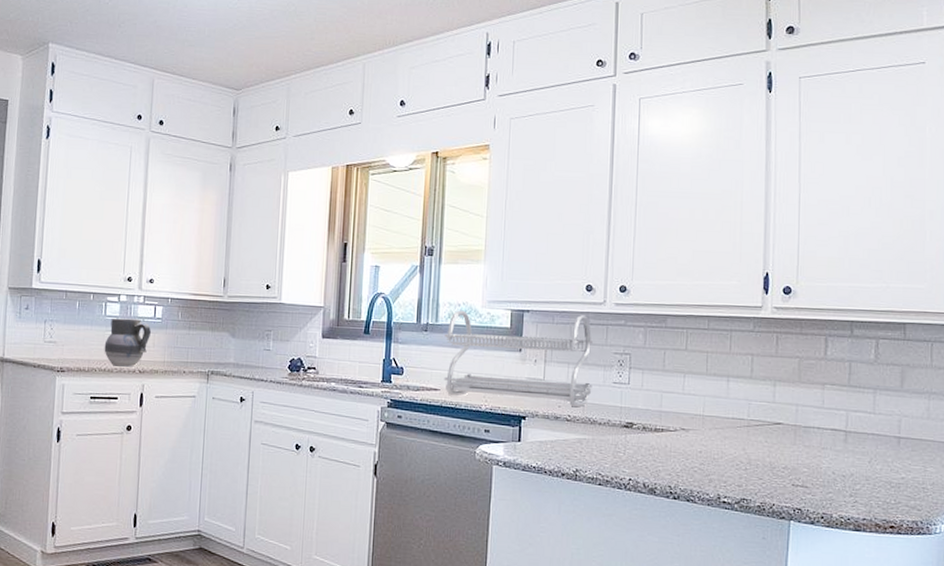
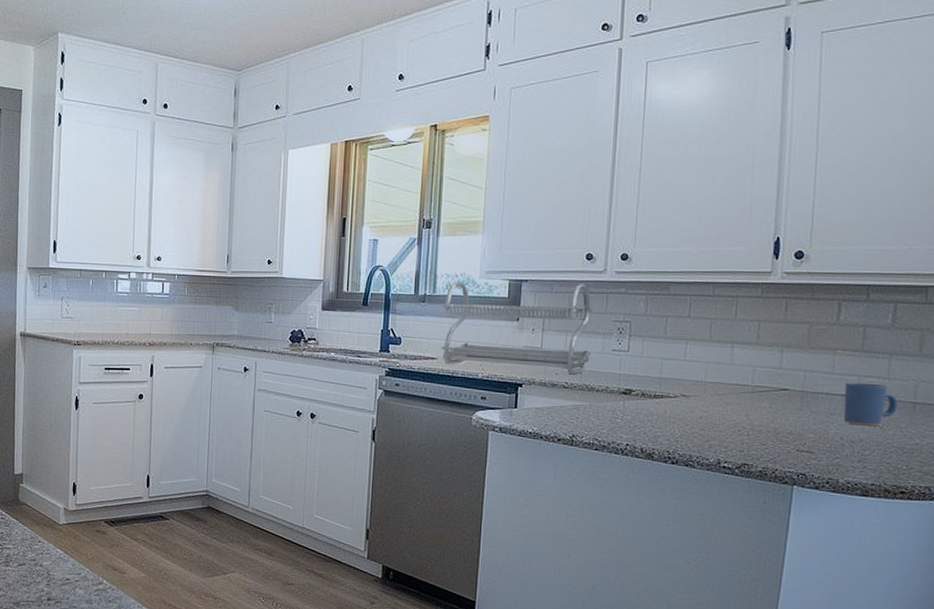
ceramic jug: present [104,318,151,367] -> none [116,294,159,340]
mug: none [834,416,884,461] -> present [843,382,898,427]

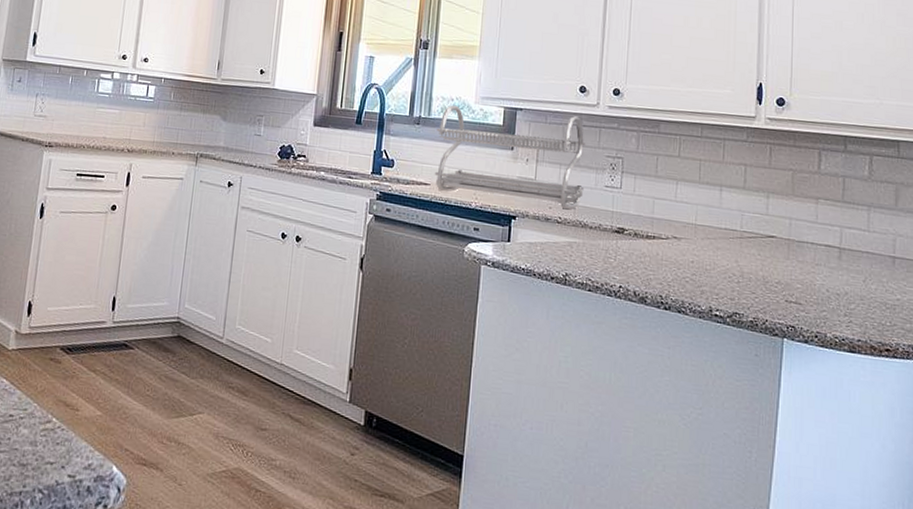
mug: present [843,382,898,427] -> none [828,232,878,280]

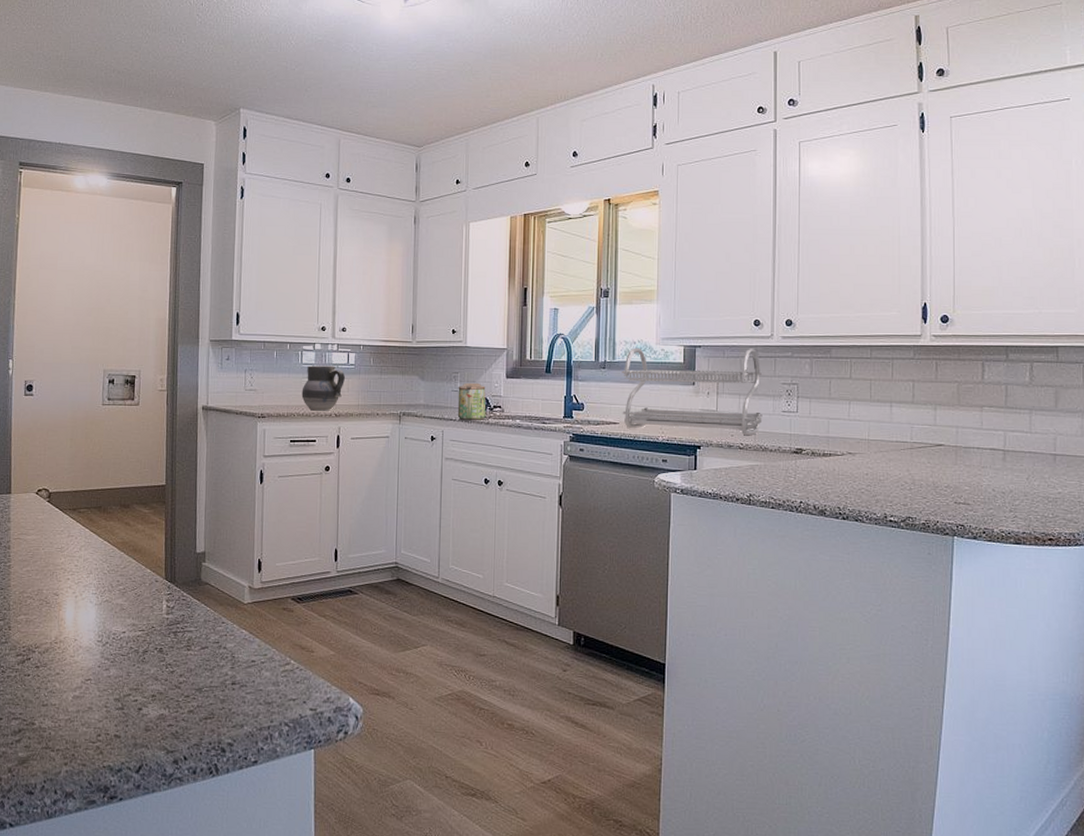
ceramic jug: none [94,95,142,145] -> present [301,365,345,411]
canister: none [258,127,291,169] -> present [457,382,486,420]

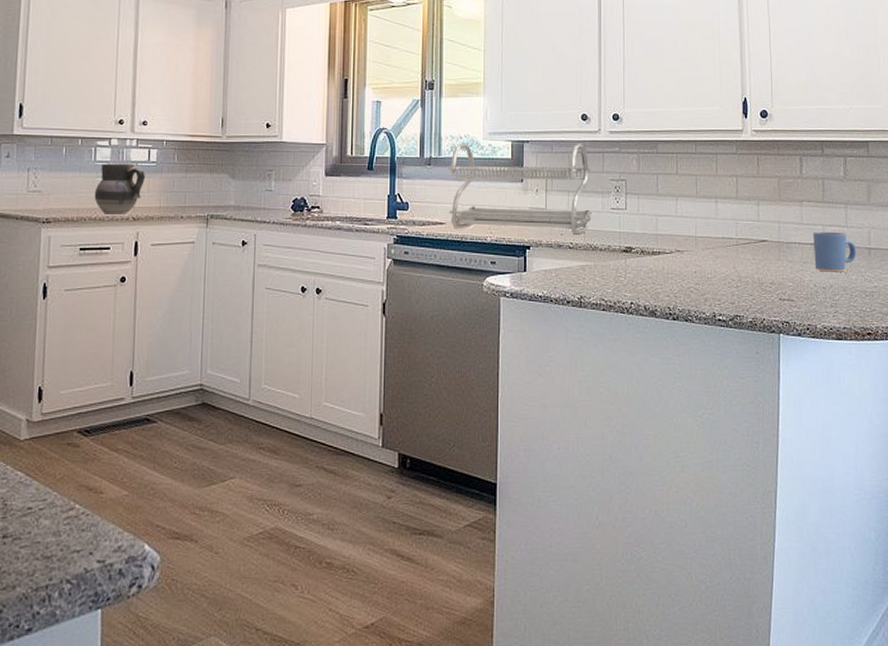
canister: present [457,382,486,420] -> none [271,181,304,222]
mug: none [993,437,1040,478] -> present [813,231,857,272]

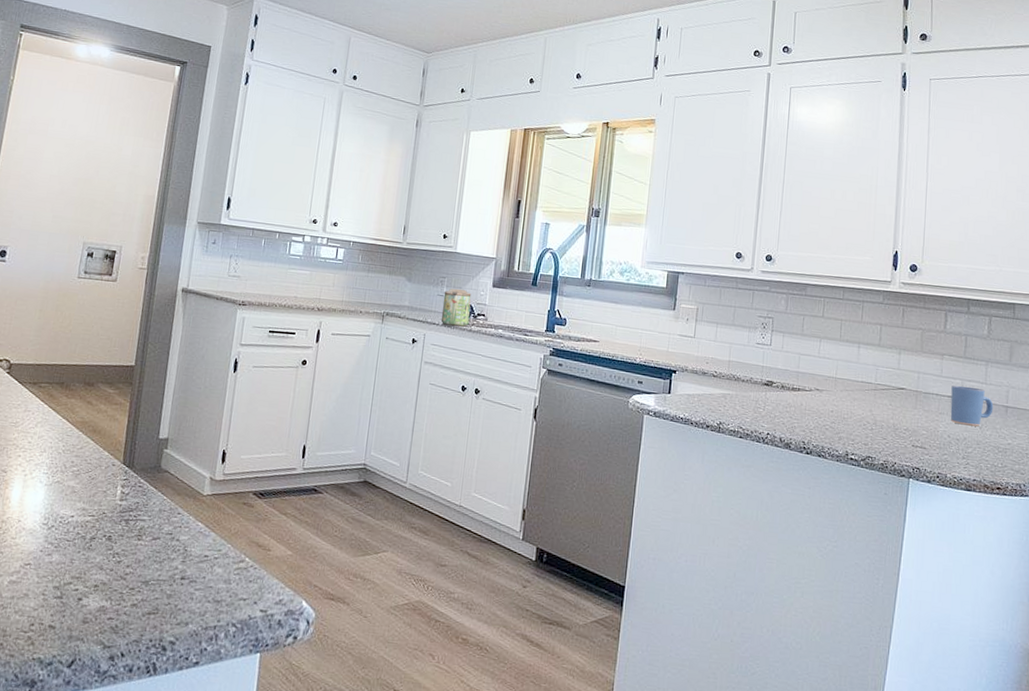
ceramic jug: present [94,163,145,214] -> none [285,257,332,304]
canister: none [271,181,304,222] -> present [440,288,472,327]
dish rack: present [448,143,592,235] -> none [603,268,741,365]

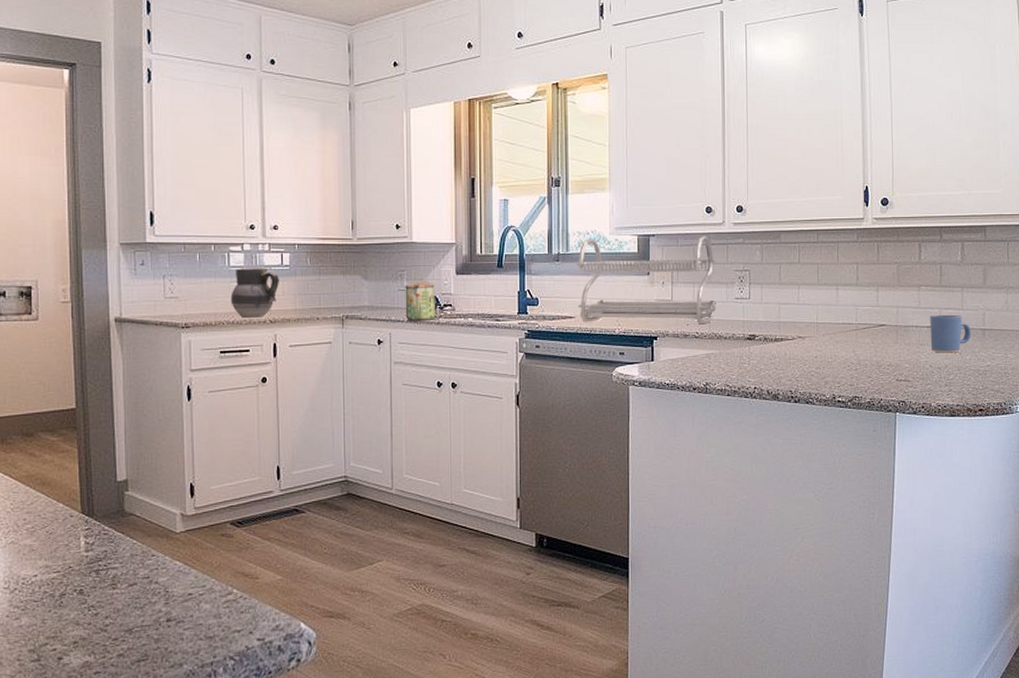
ceramic jug: none [285,257,332,304] -> present [230,268,279,318]
dish rack: none [603,268,741,365] -> present [576,236,717,325]

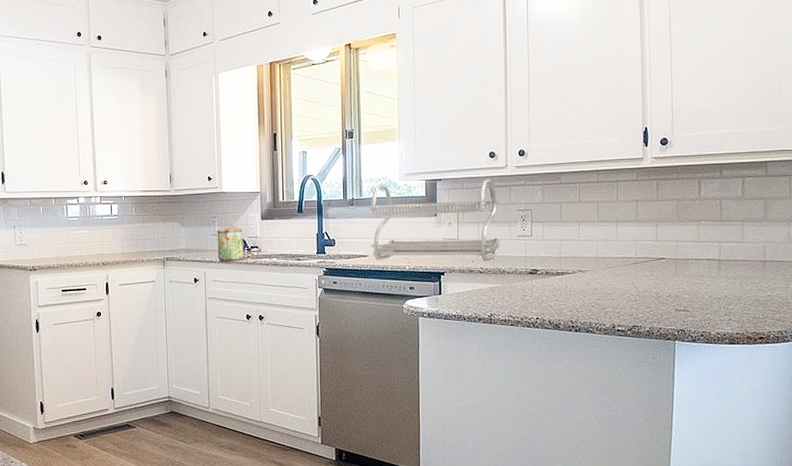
ceramic jug: present [230,268,279,318] -> none [69,217,109,261]
mug: present [930,314,971,353] -> none [709,247,752,284]

